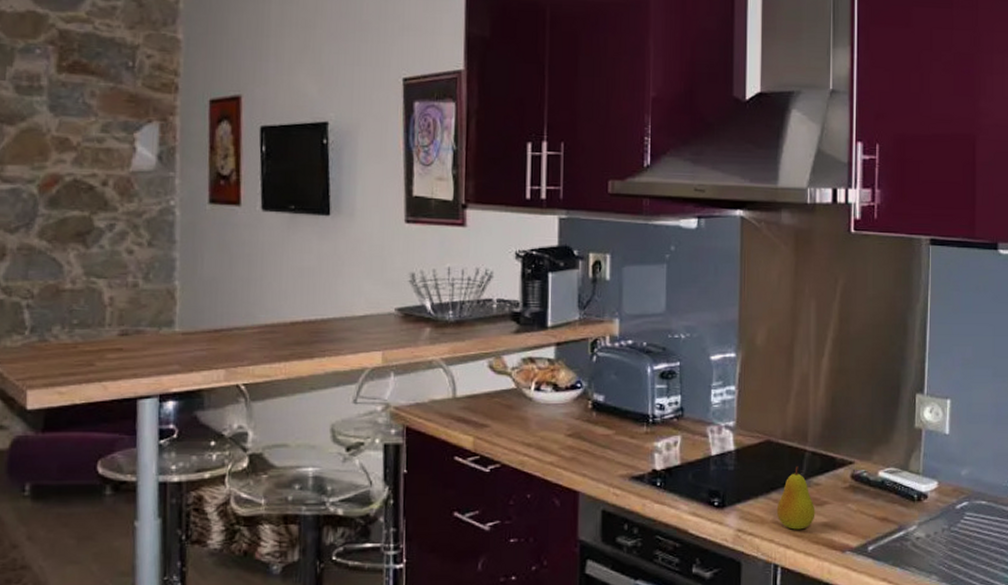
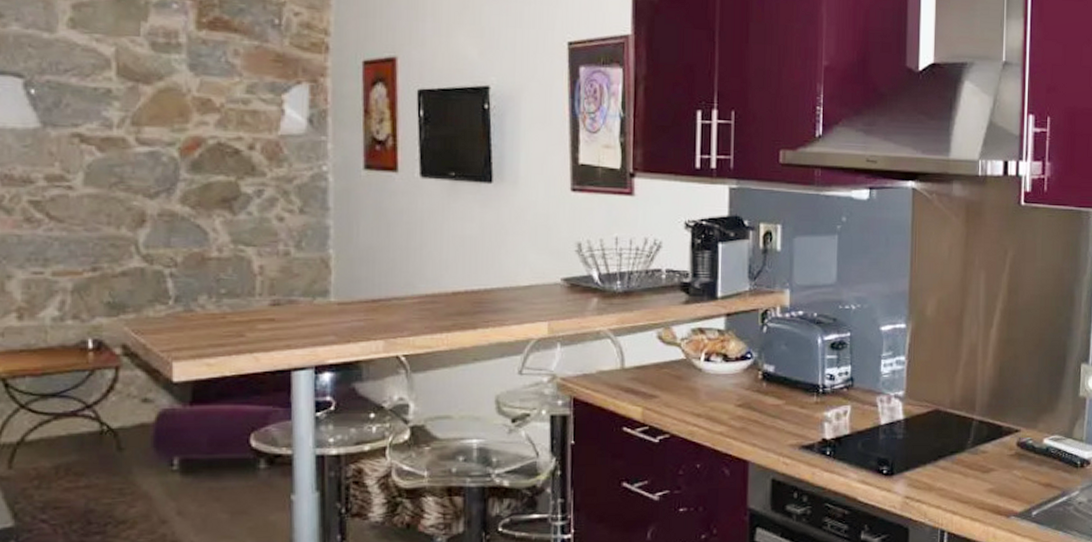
fruit: present [776,466,815,530] -> none [944,435,982,496]

